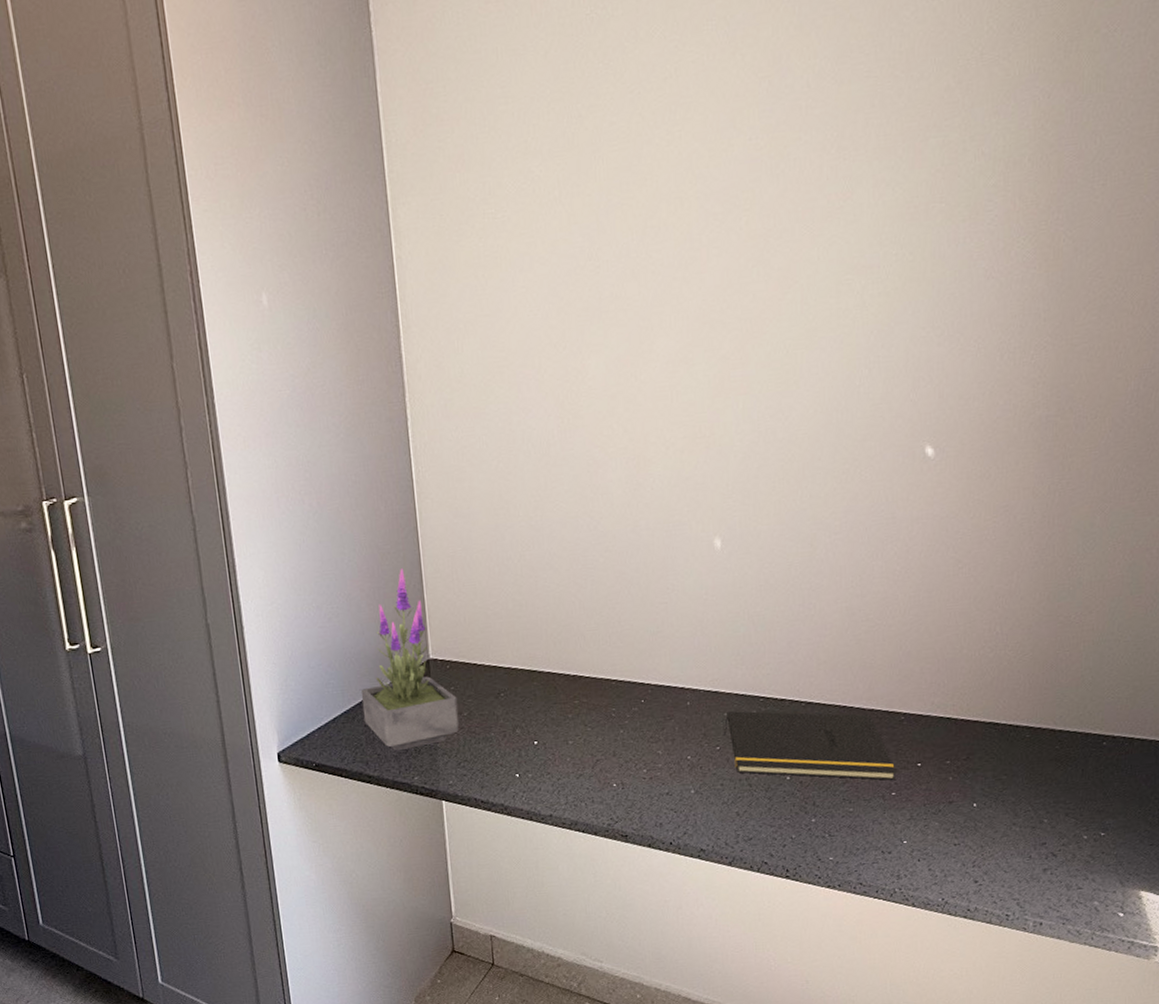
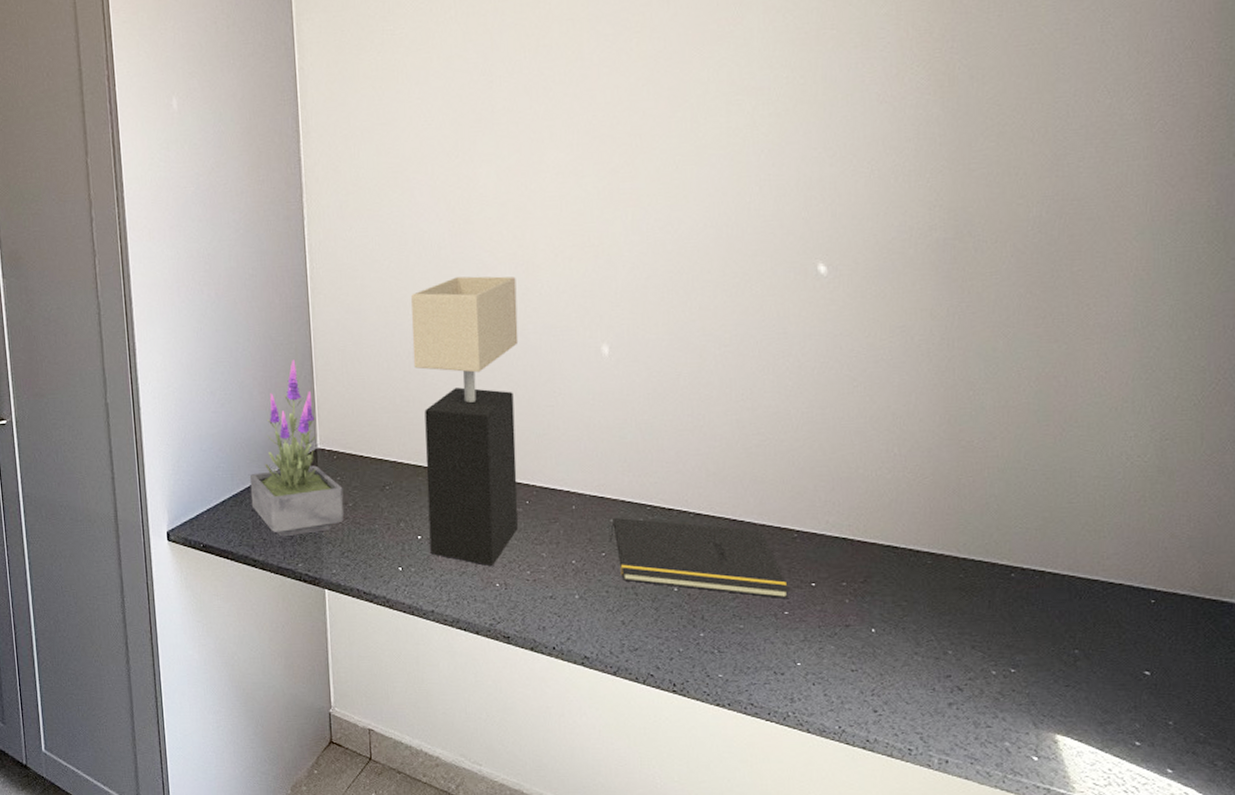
table lamp: none [521,472,634,767] -> present [411,276,519,566]

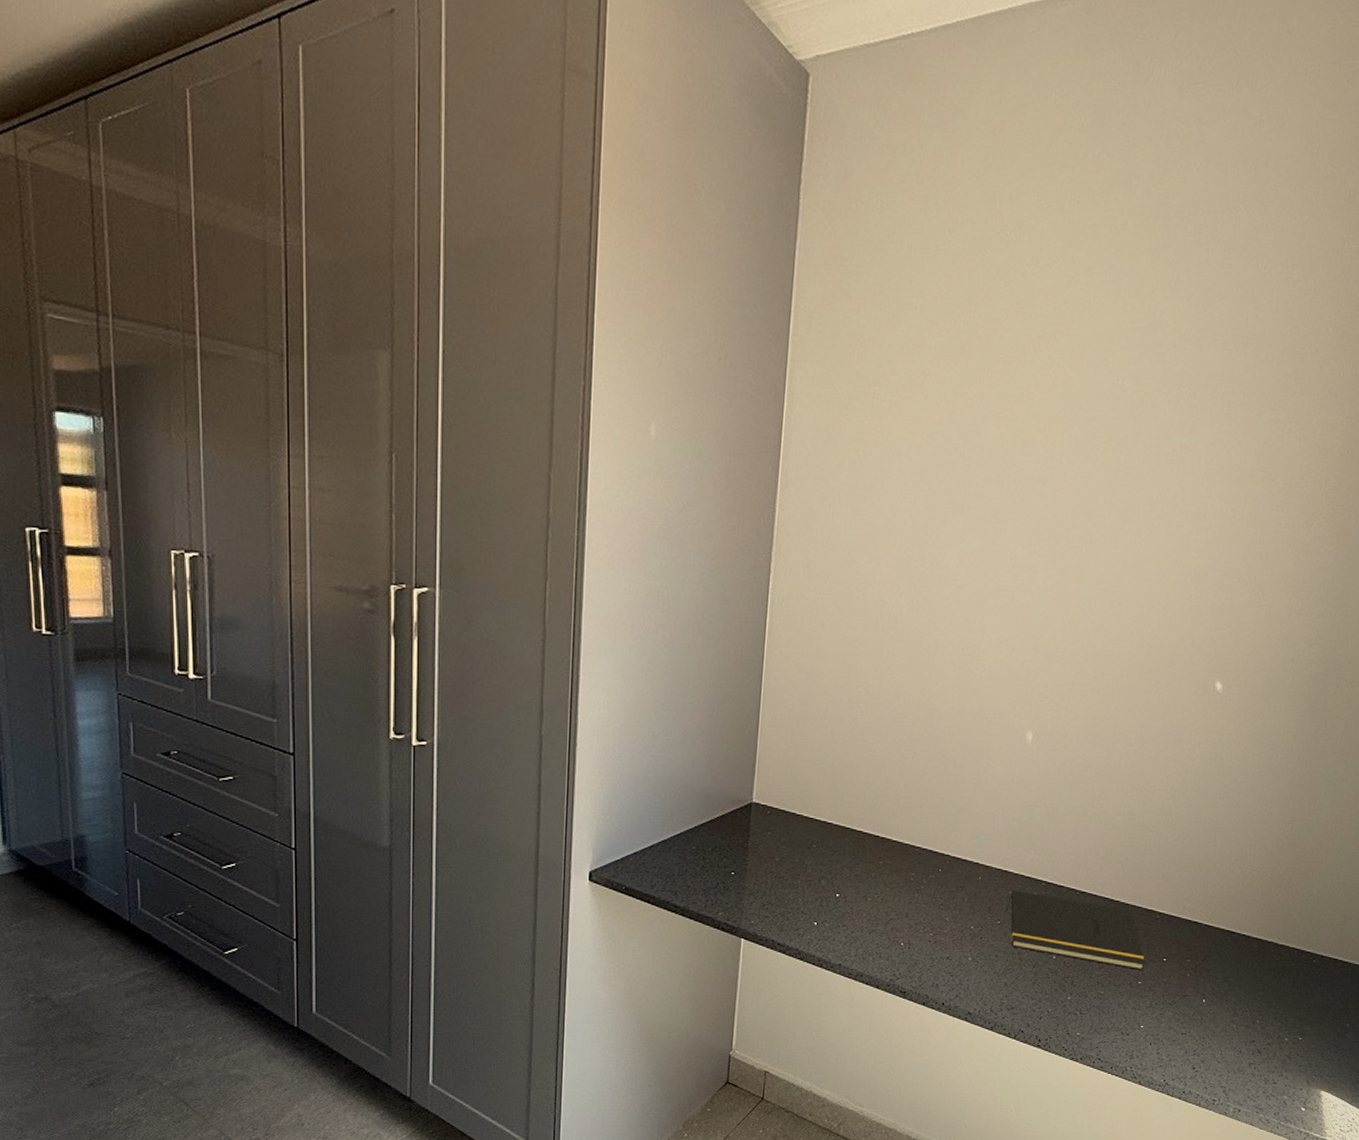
potted plant: present [249,360,344,537] -> none [679,712,772,886]
table lamp: present [411,276,519,566] -> none [846,651,962,926]

